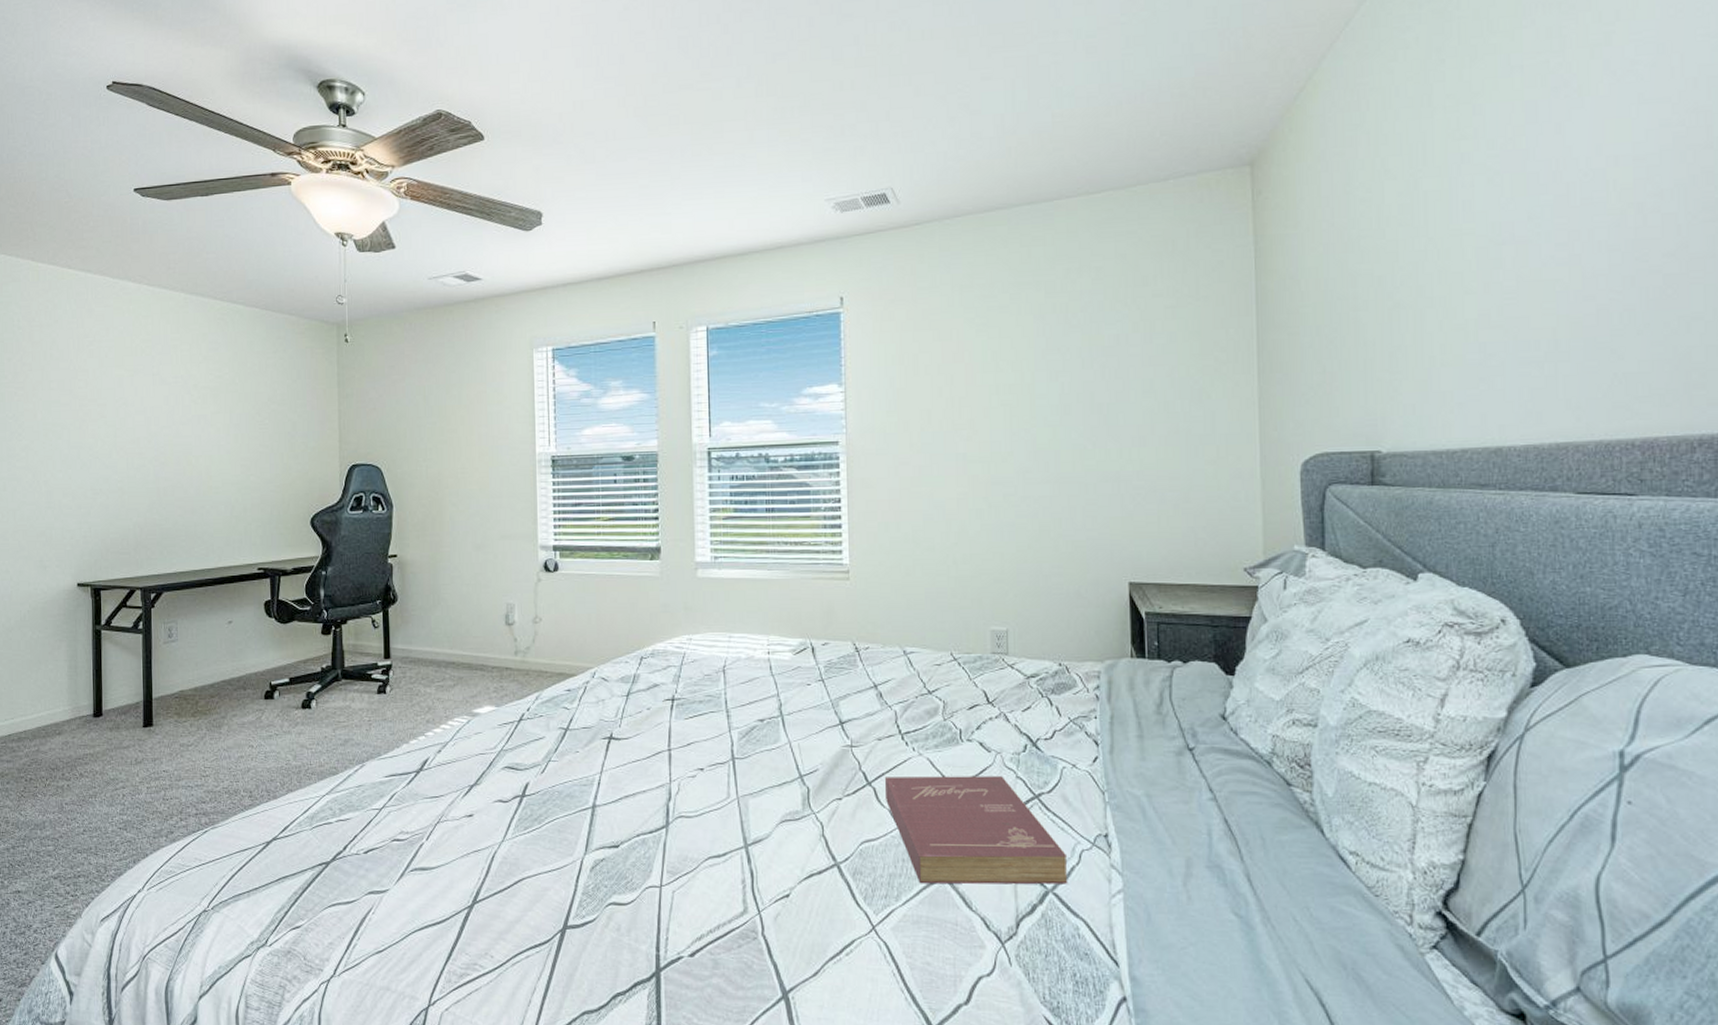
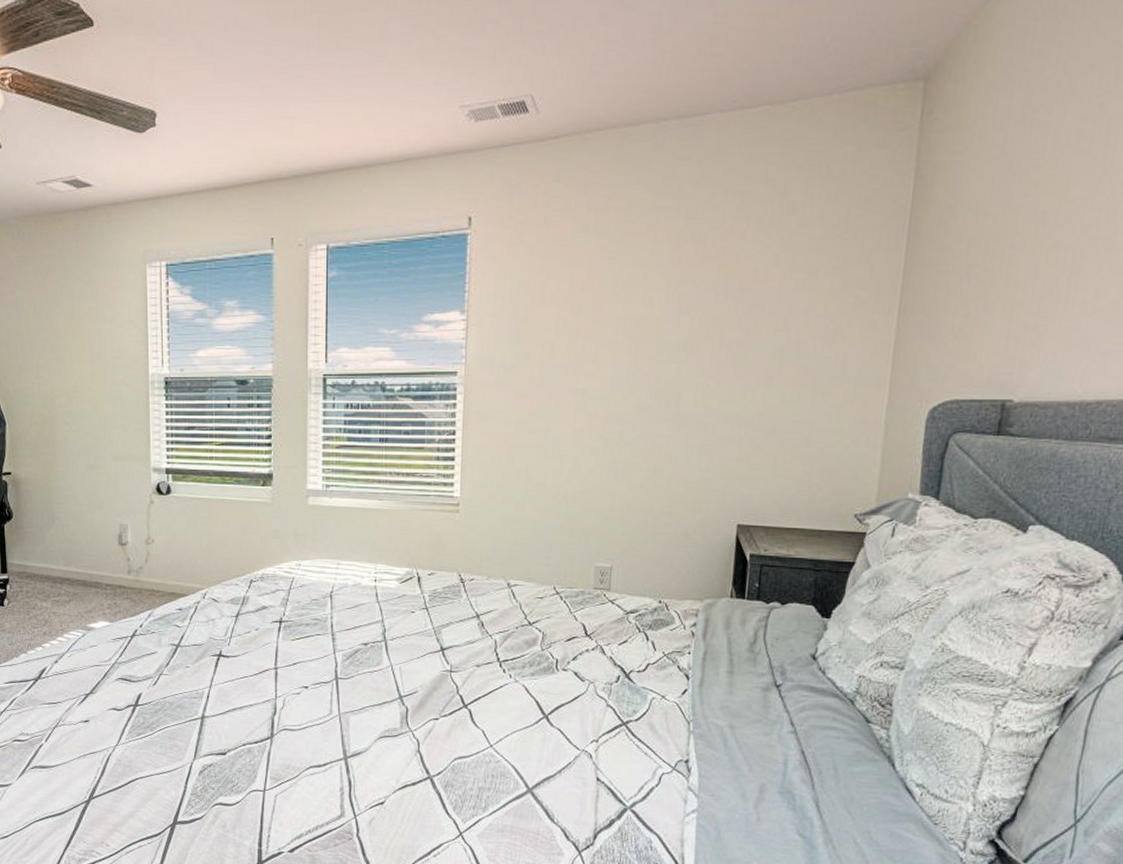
book: present [884,776,1068,884] -> none [480,700,648,803]

